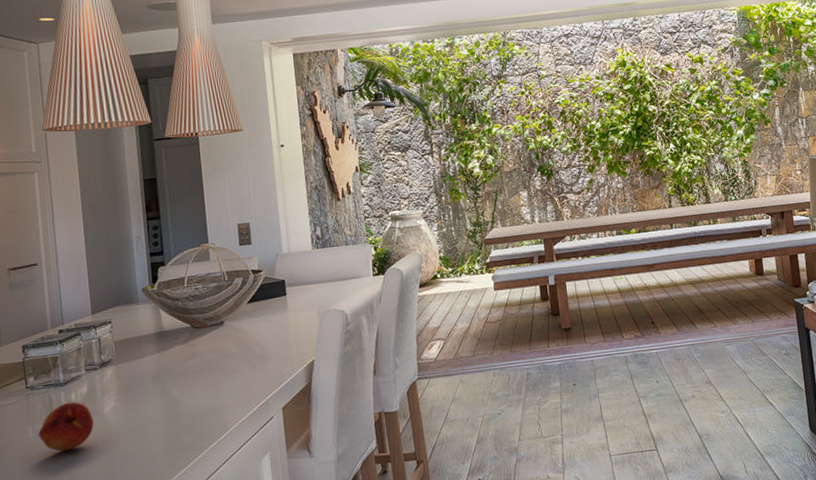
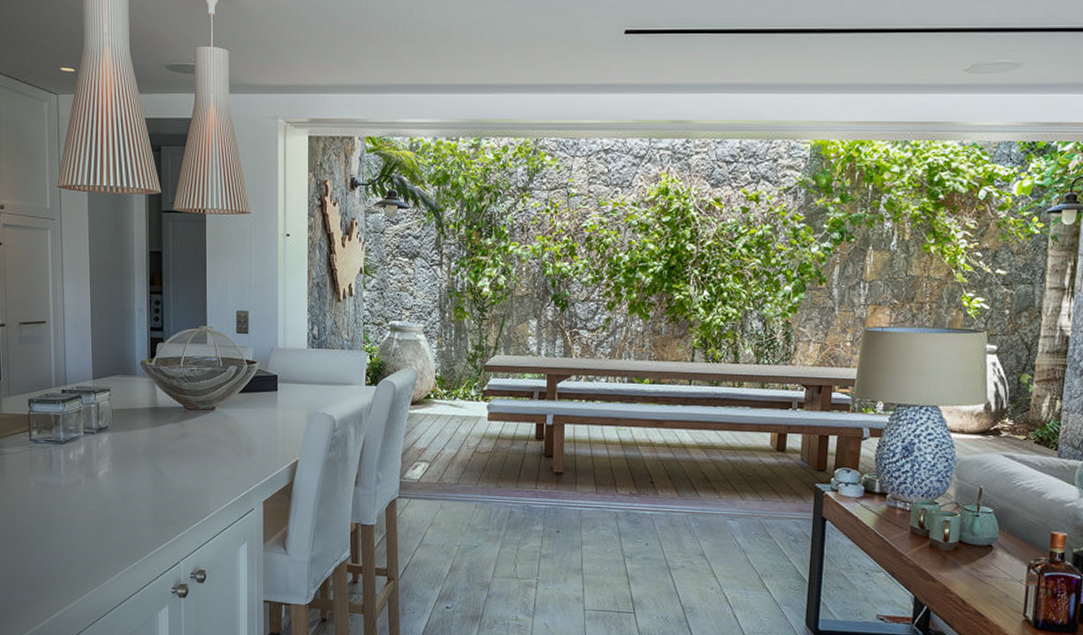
fruit: present [38,401,94,452] -> none [39,460,88,506]

